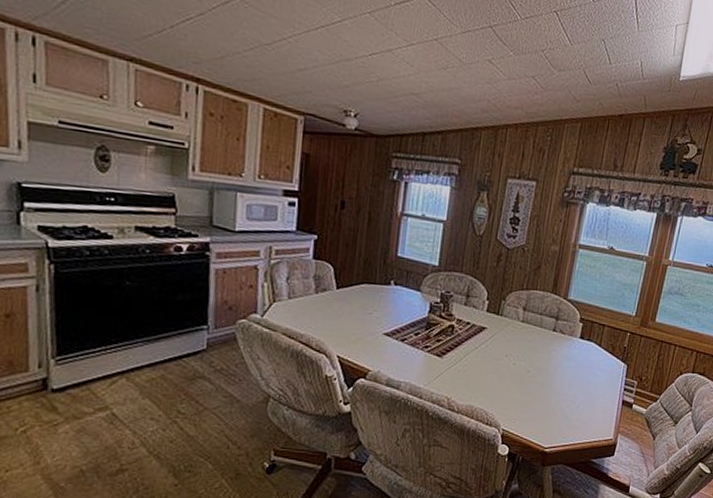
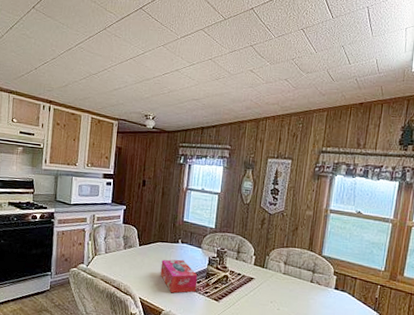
tissue box: none [365,306,416,349] -> present [160,259,198,294]

